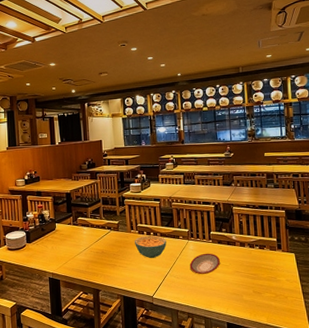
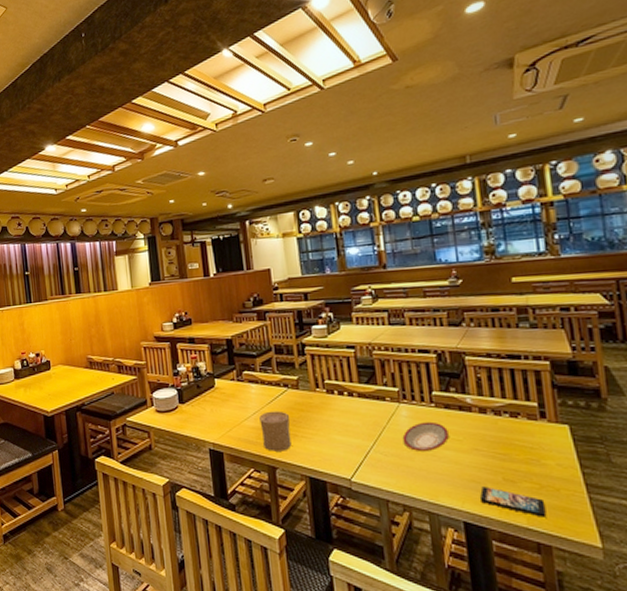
cup: none [89,247,112,278] -> present [259,411,292,451]
cereal bowl: present [135,235,167,259] -> none [322,395,367,428]
smartphone: none [238,297,279,317] -> present [479,486,547,517]

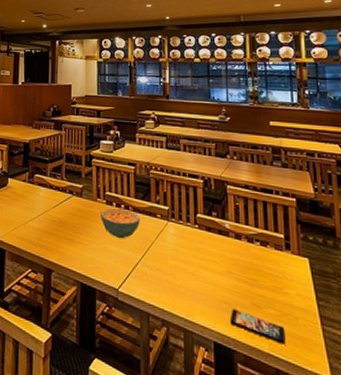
cup: present [259,411,292,451] -> none [43,215,70,255]
cereal bowl: none [322,395,367,428] -> present [101,207,140,239]
plate: present [402,421,449,452] -> none [168,241,208,271]

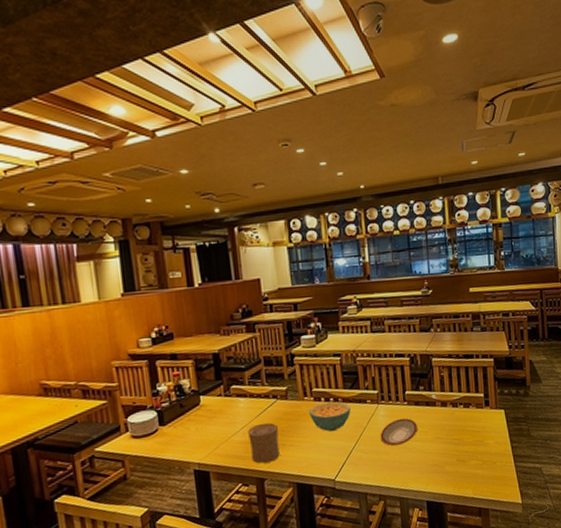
cup: none [43,215,70,255] -> present [248,422,280,464]
plate: none [168,241,208,271] -> present [380,418,417,447]
smartphone: present [229,309,286,345] -> none [439,468,486,487]

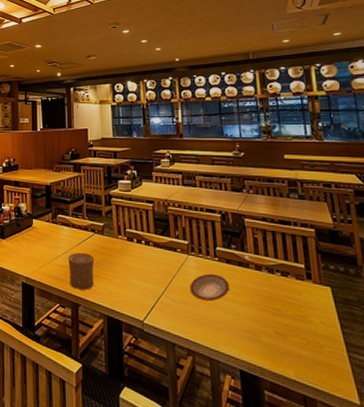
cereal bowl: present [309,401,351,432] -> none [122,243,161,273]

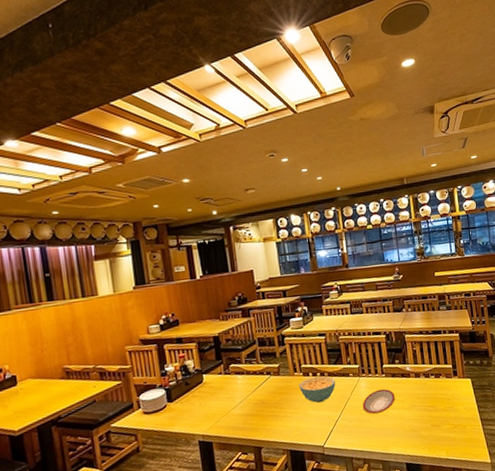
cup: present [68,252,94,290] -> none [246,396,275,434]
cereal bowl: none [122,243,161,273] -> present [299,376,336,403]

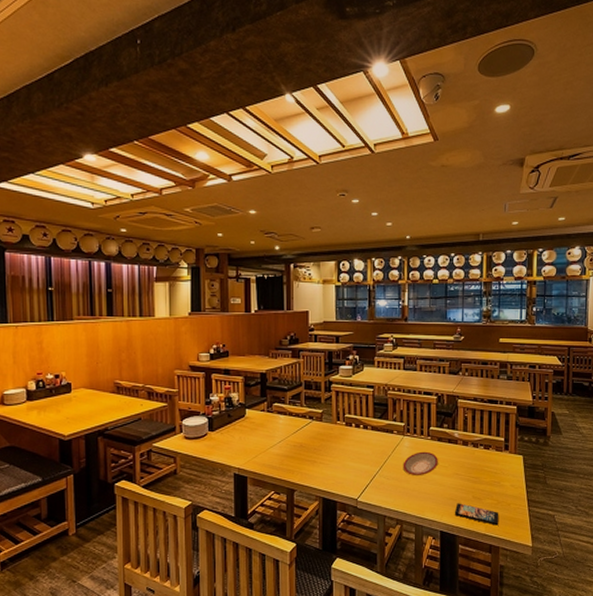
cereal bowl: present [299,376,336,403] -> none [340,428,378,456]
smartphone: none [416,432,458,449] -> present [454,503,499,526]

